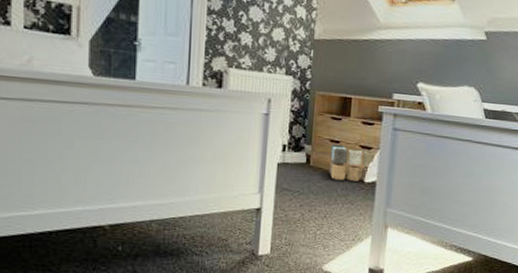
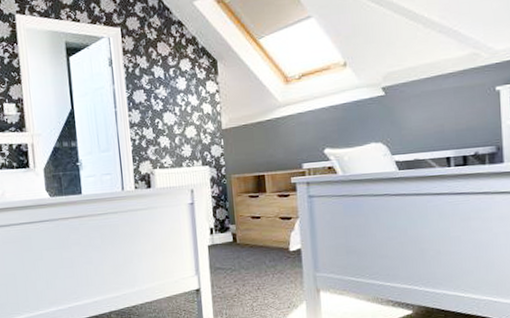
pouf: present [329,144,377,182] -> none [253,220,297,253]

